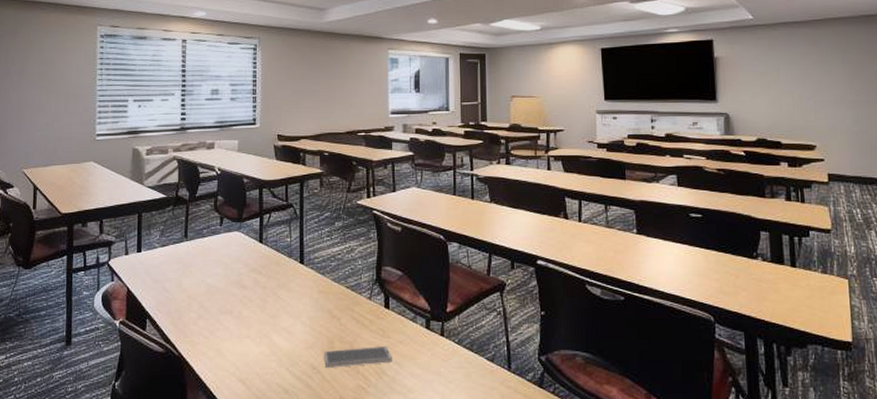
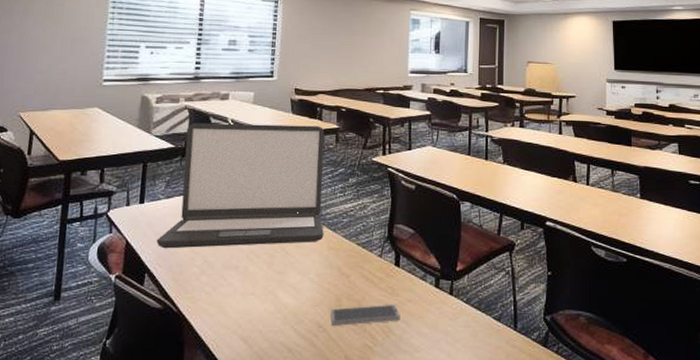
laptop: none [155,171,313,295] -> present [156,122,325,249]

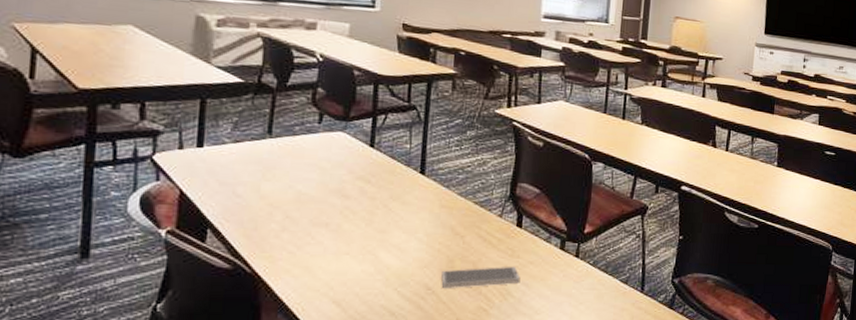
laptop: present [156,122,325,249] -> none [221,54,439,202]

